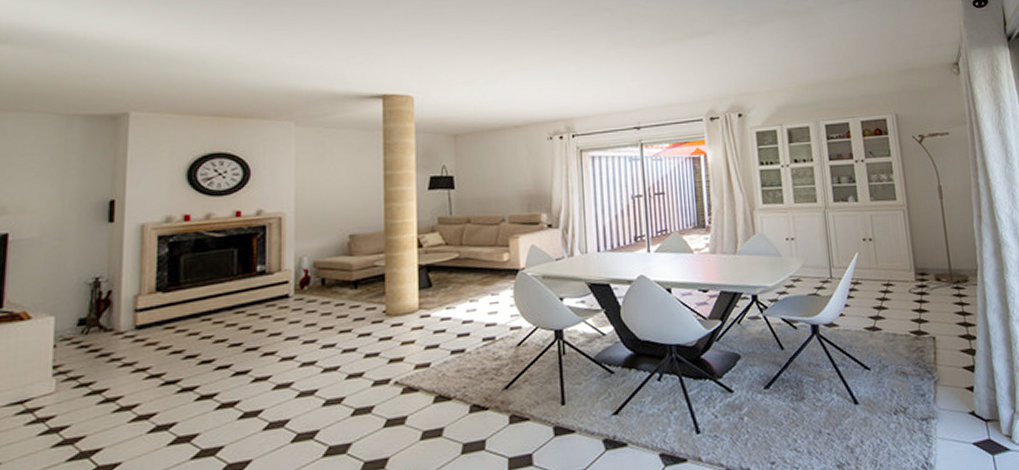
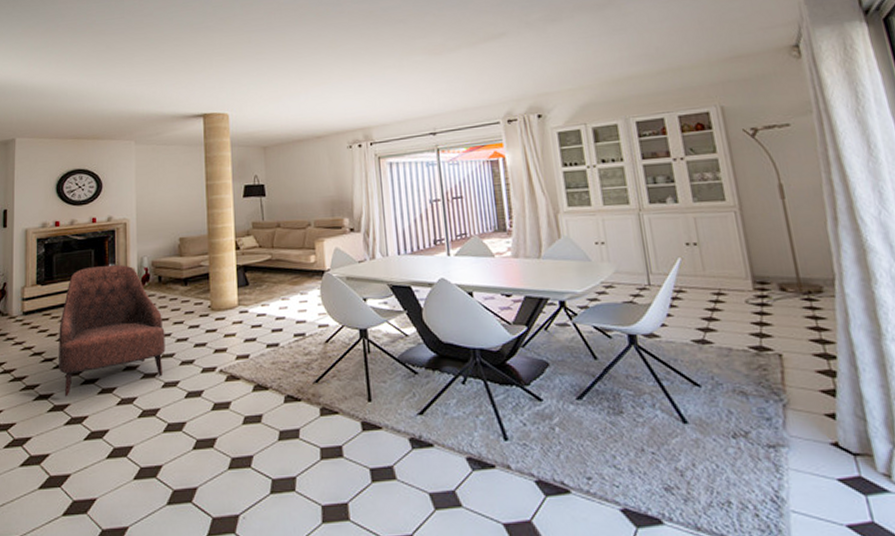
armchair: none [185,265,328,425] -> present [59,264,166,397]

